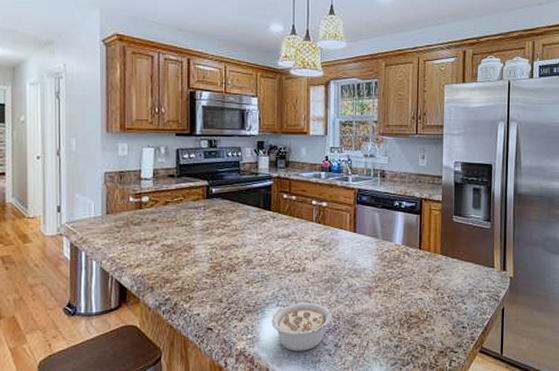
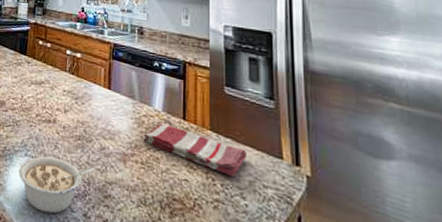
dish towel: none [385,255,468,289] -> present [143,123,246,177]

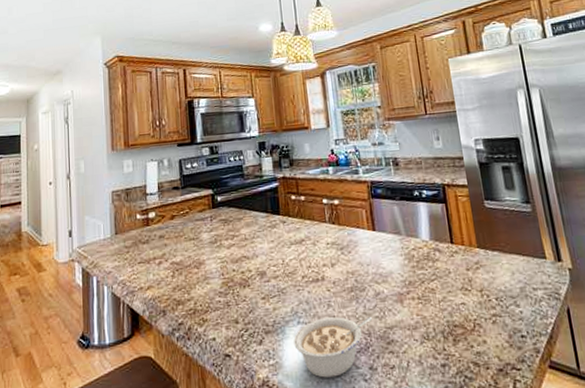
dish towel: present [143,123,246,177] -> none [415,252,515,289]

